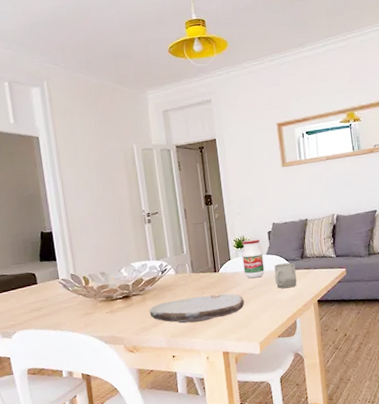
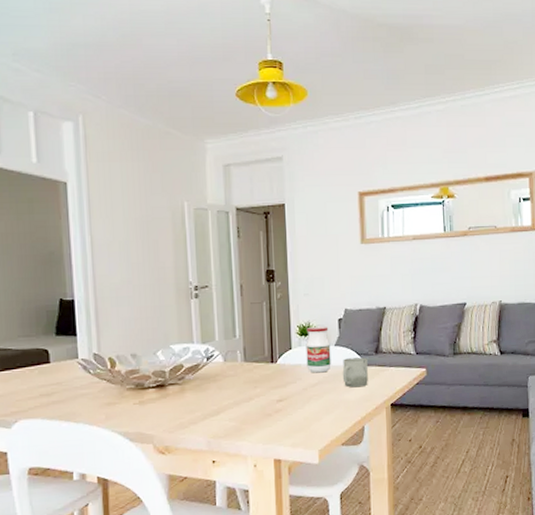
plate: present [149,293,245,324] -> none [188,389,304,422]

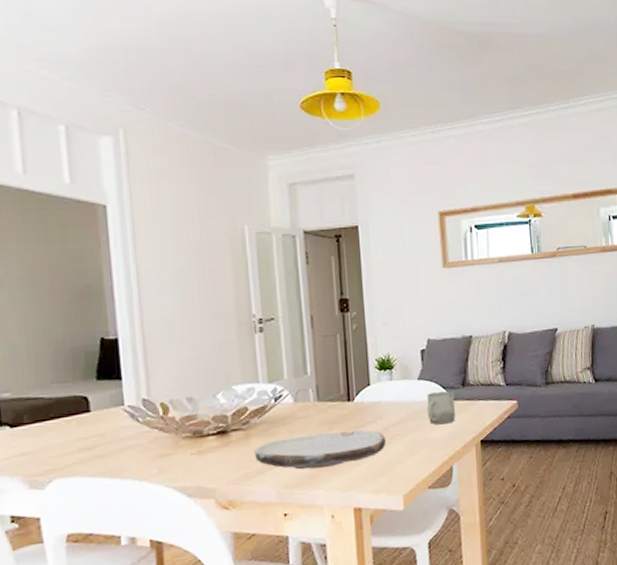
plate: none [188,389,304,422] -> present [254,429,386,470]
jar: present [306,326,331,373] -> none [386,358,415,411]

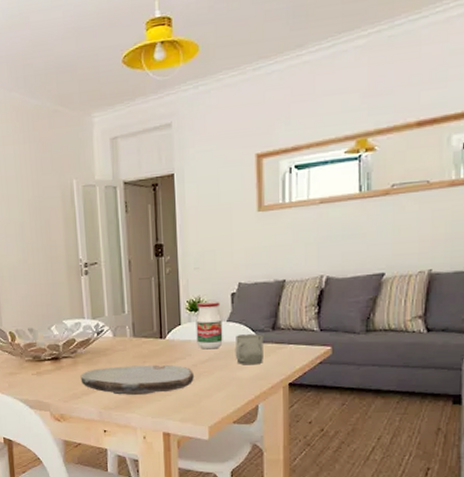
jar: none [386,358,415,411] -> present [196,301,223,350]

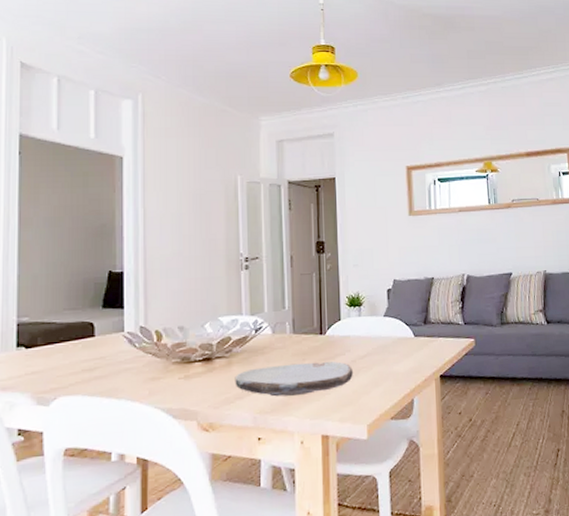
jar: present [196,301,223,350] -> none [355,296,380,345]
cup: present [235,334,263,365] -> none [391,328,417,359]

